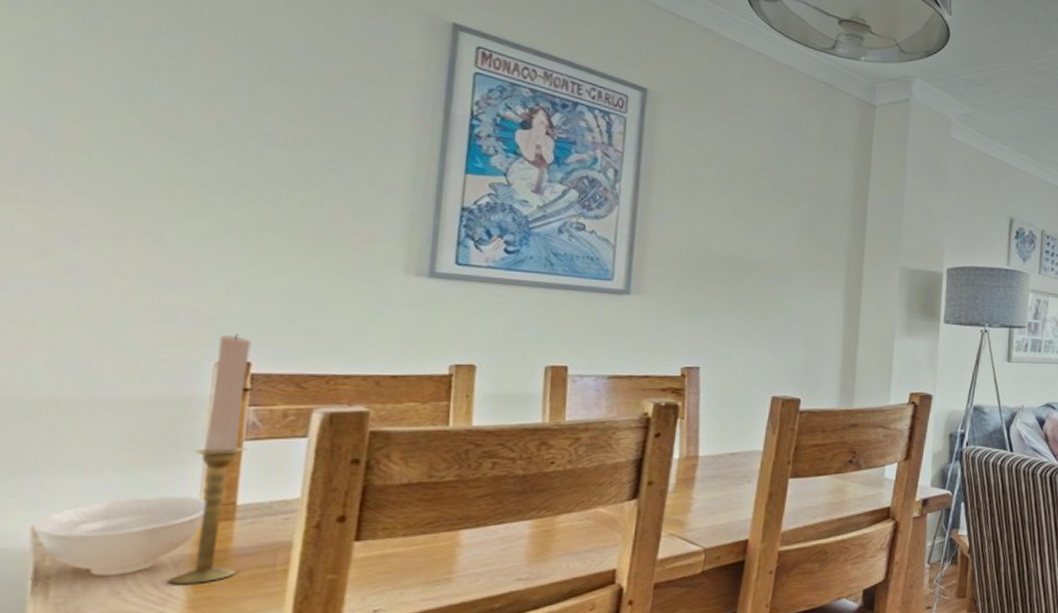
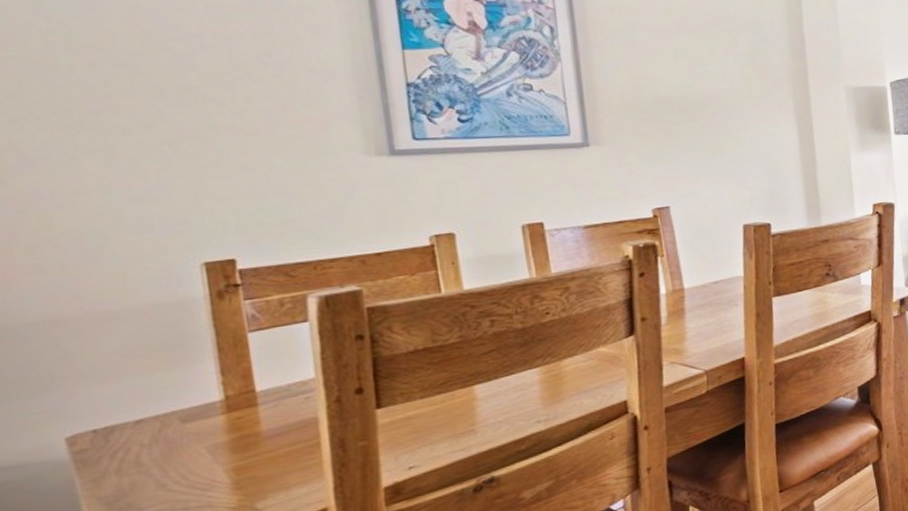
bowl: present [31,496,207,577] -> none [64,390,229,473]
candlestick: present [168,334,251,584] -> none [199,234,272,471]

